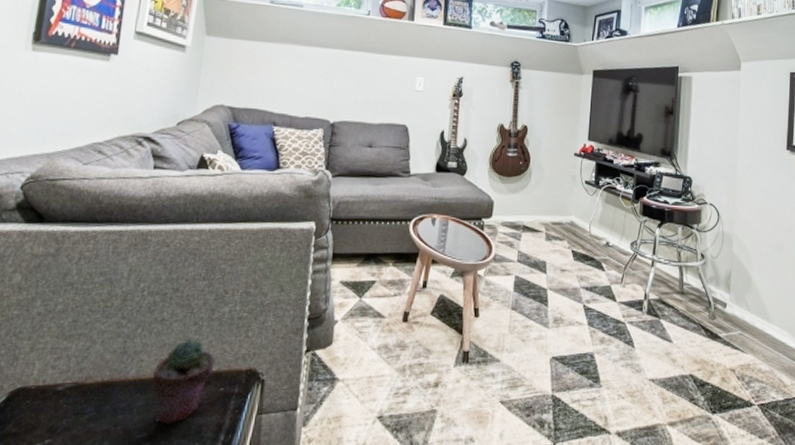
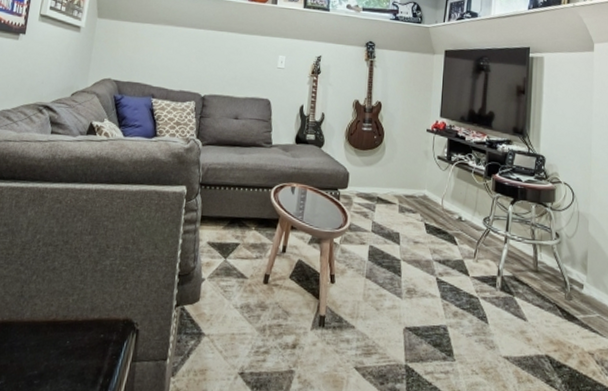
potted succulent: present [152,340,215,425] -> none [43,288,97,365]

